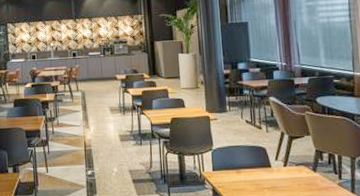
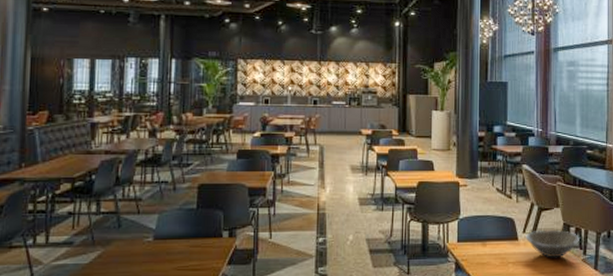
bowl: none [278,156,334,183] -> present [525,229,579,258]

